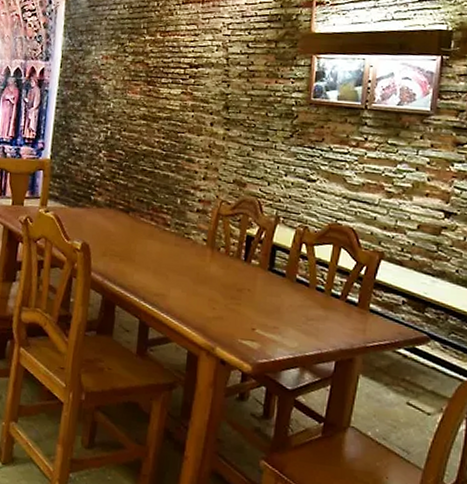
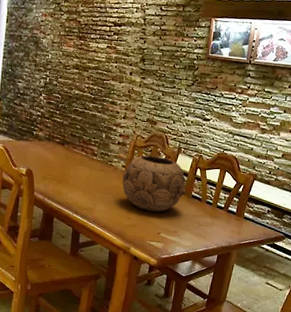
decorative bowl: none [203,225,288,301] -> present [122,155,186,212]

